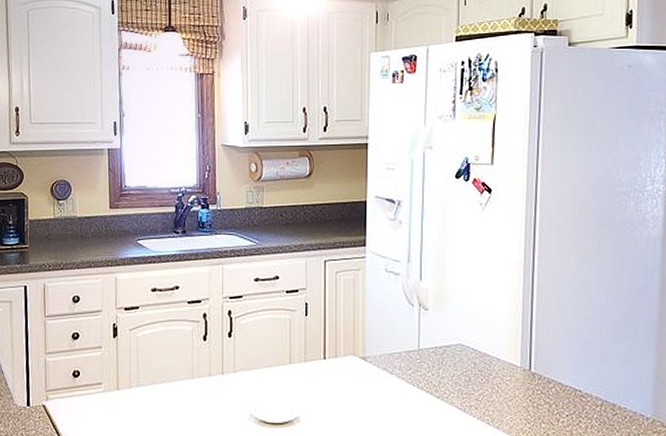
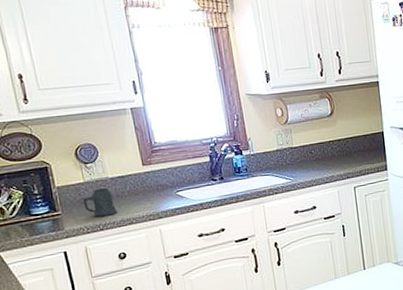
mug: none [50,226,79,256] -> present [83,187,118,217]

